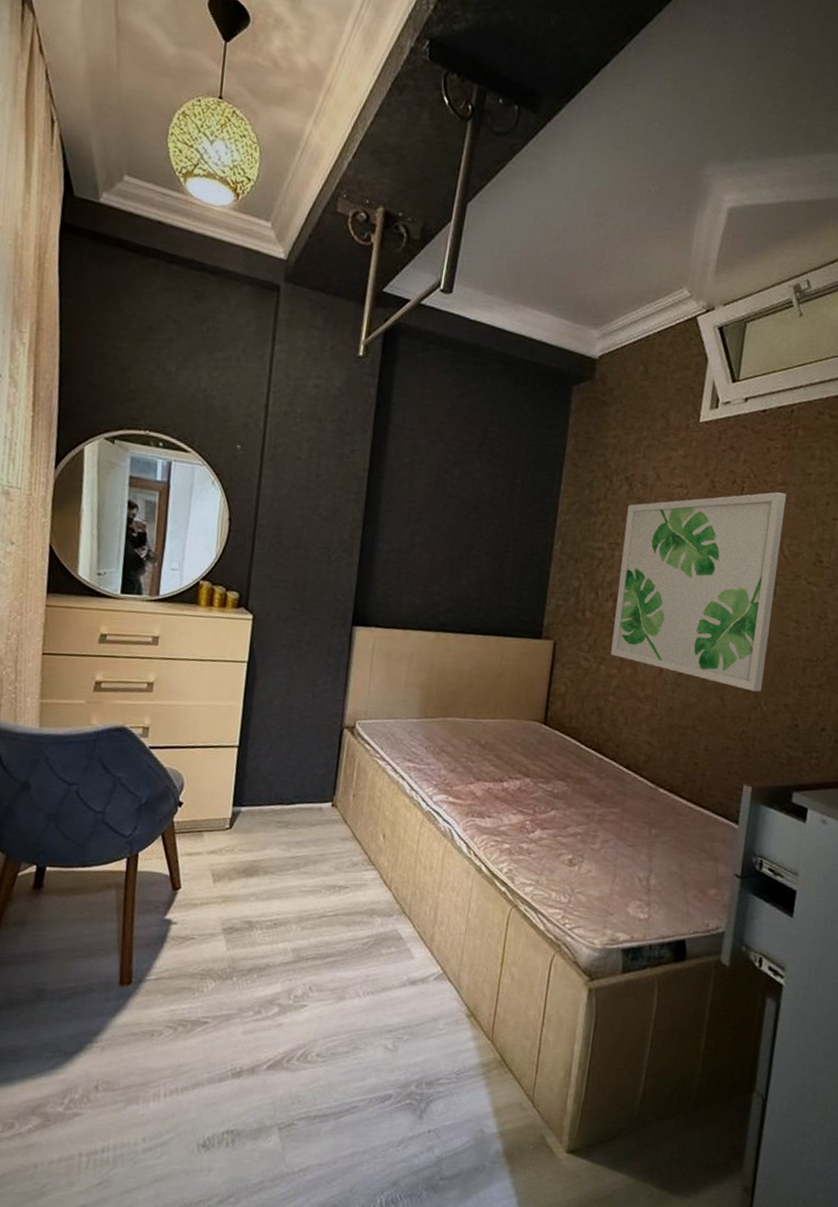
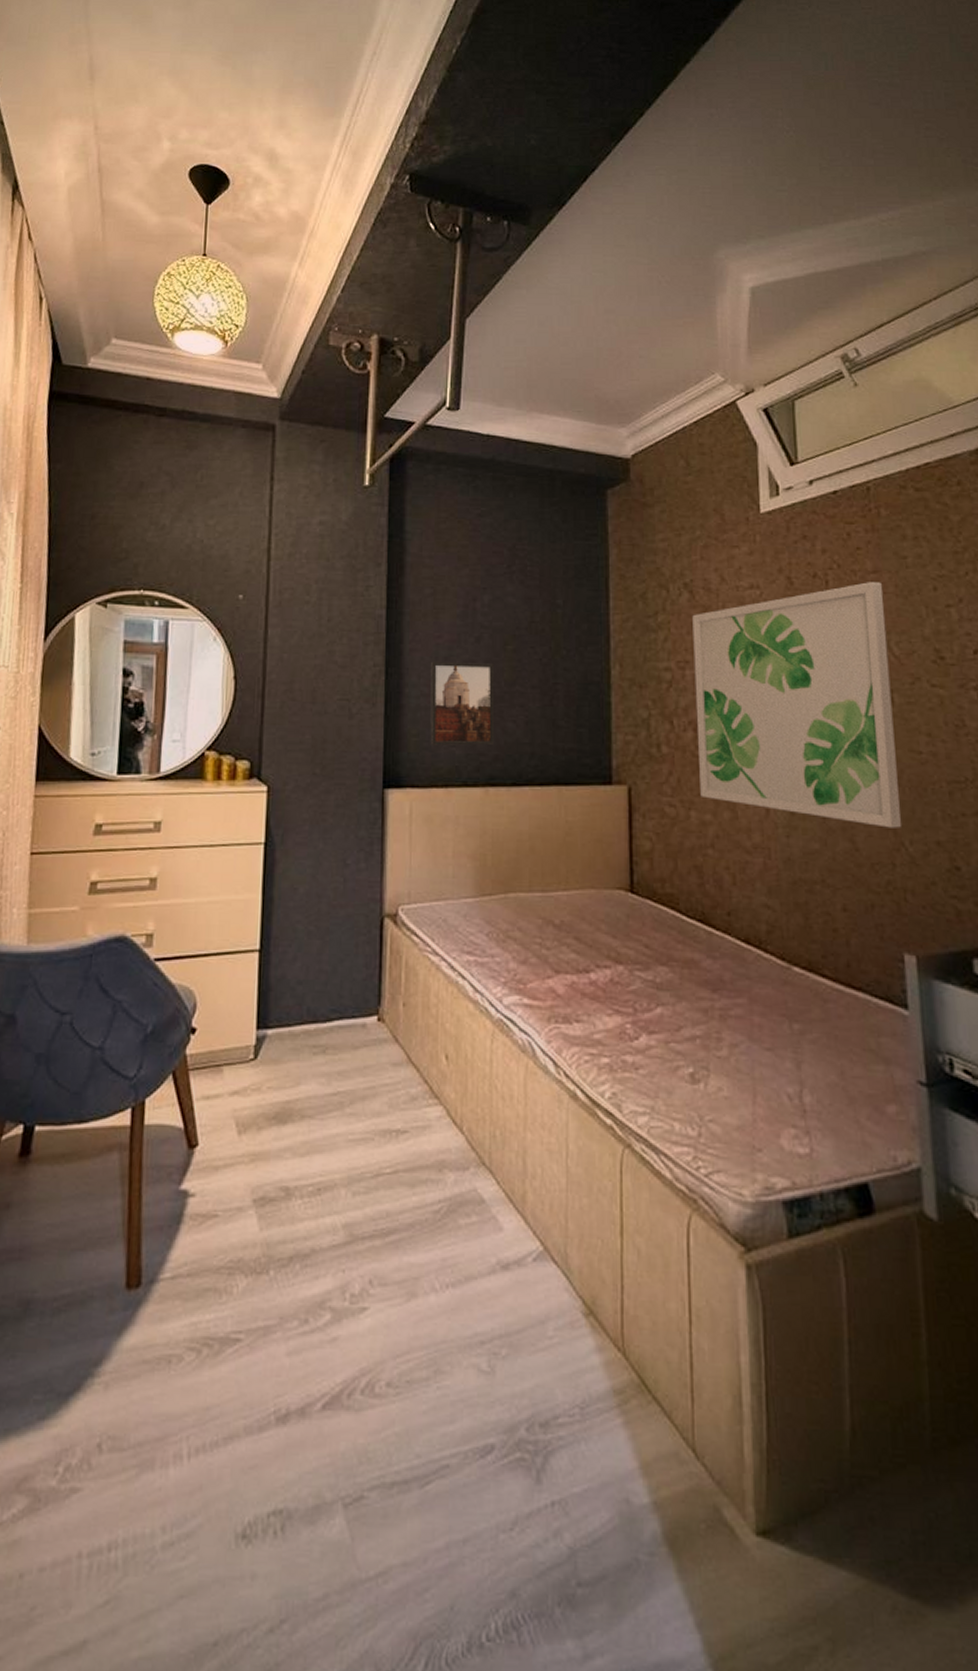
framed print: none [395,522,456,598] -> present [430,661,495,746]

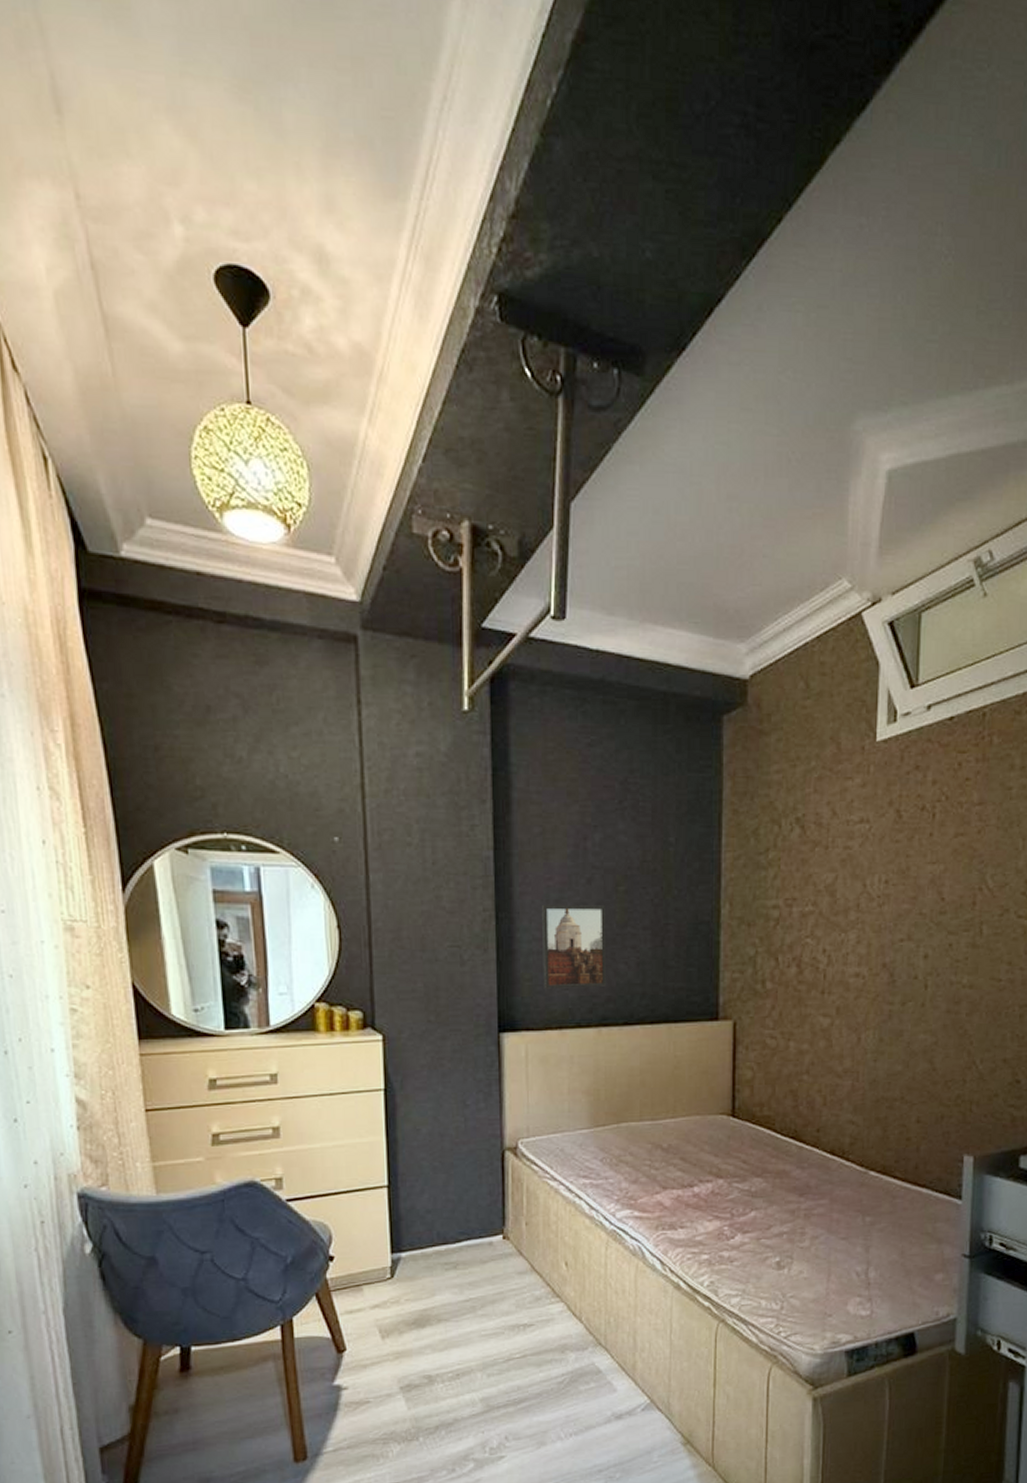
wall art: present [692,582,901,828] -> none [800,814,985,1049]

